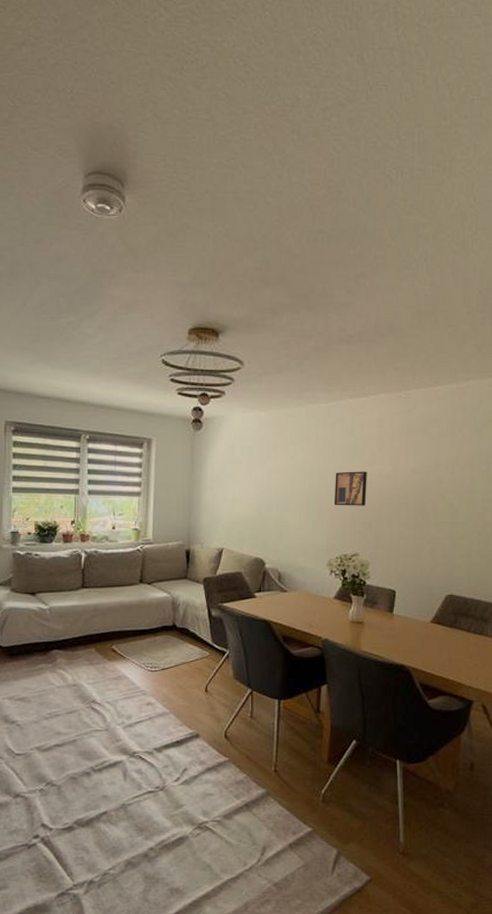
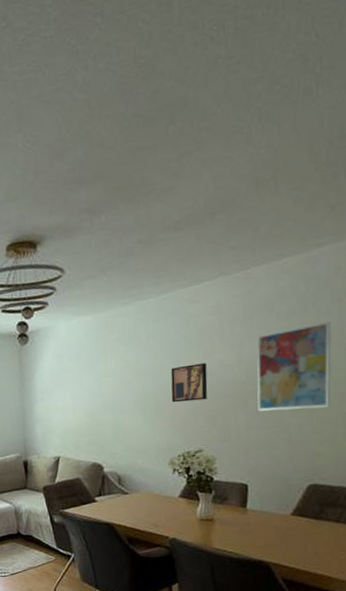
wall art: none [409,447,472,525] -> present [257,321,332,412]

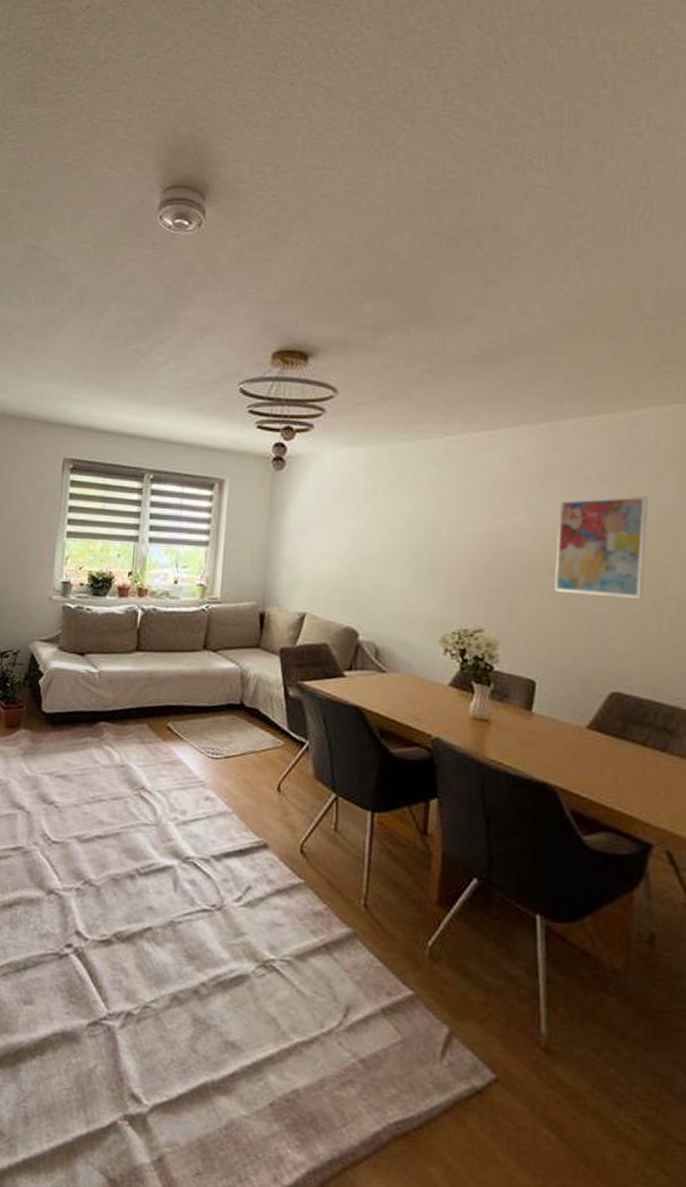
wall art: present [170,363,208,403] -> none [450,523,497,568]

